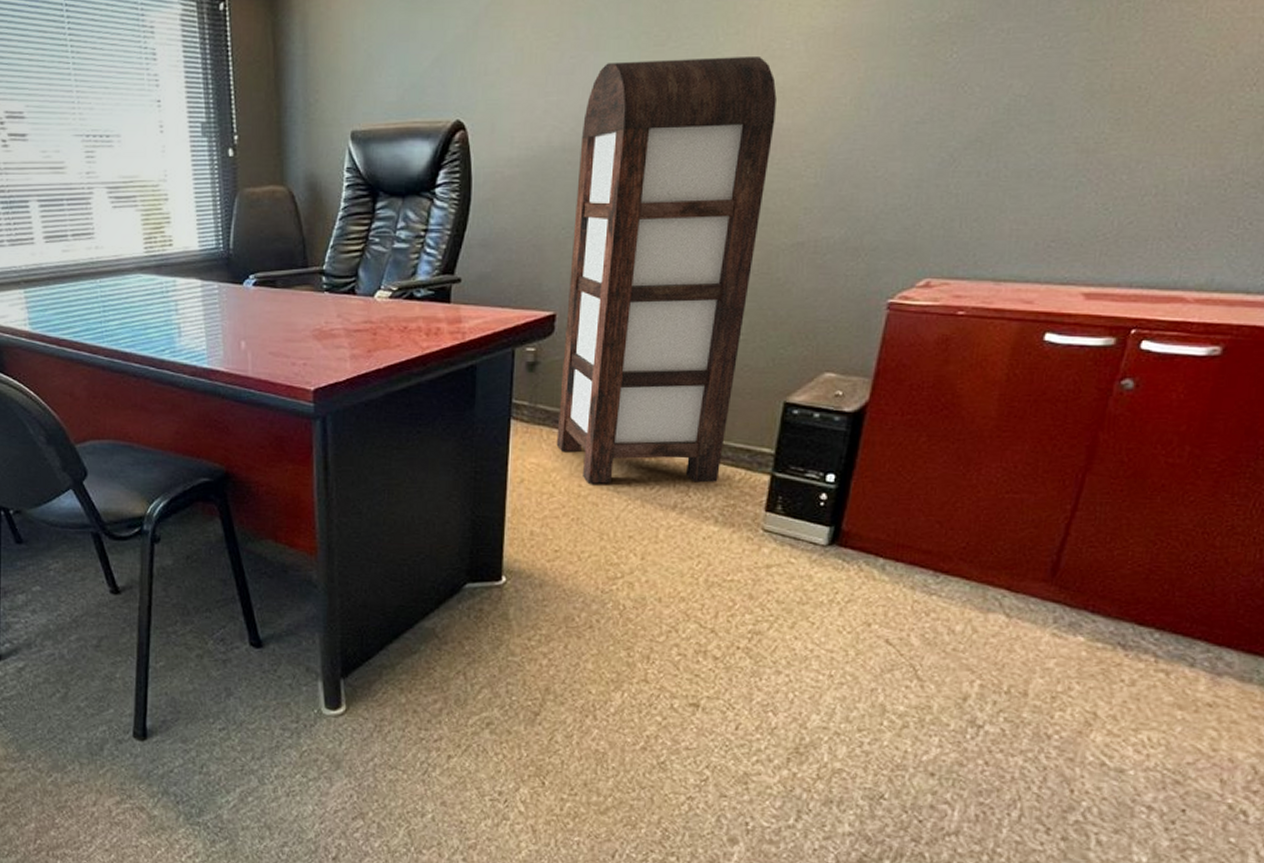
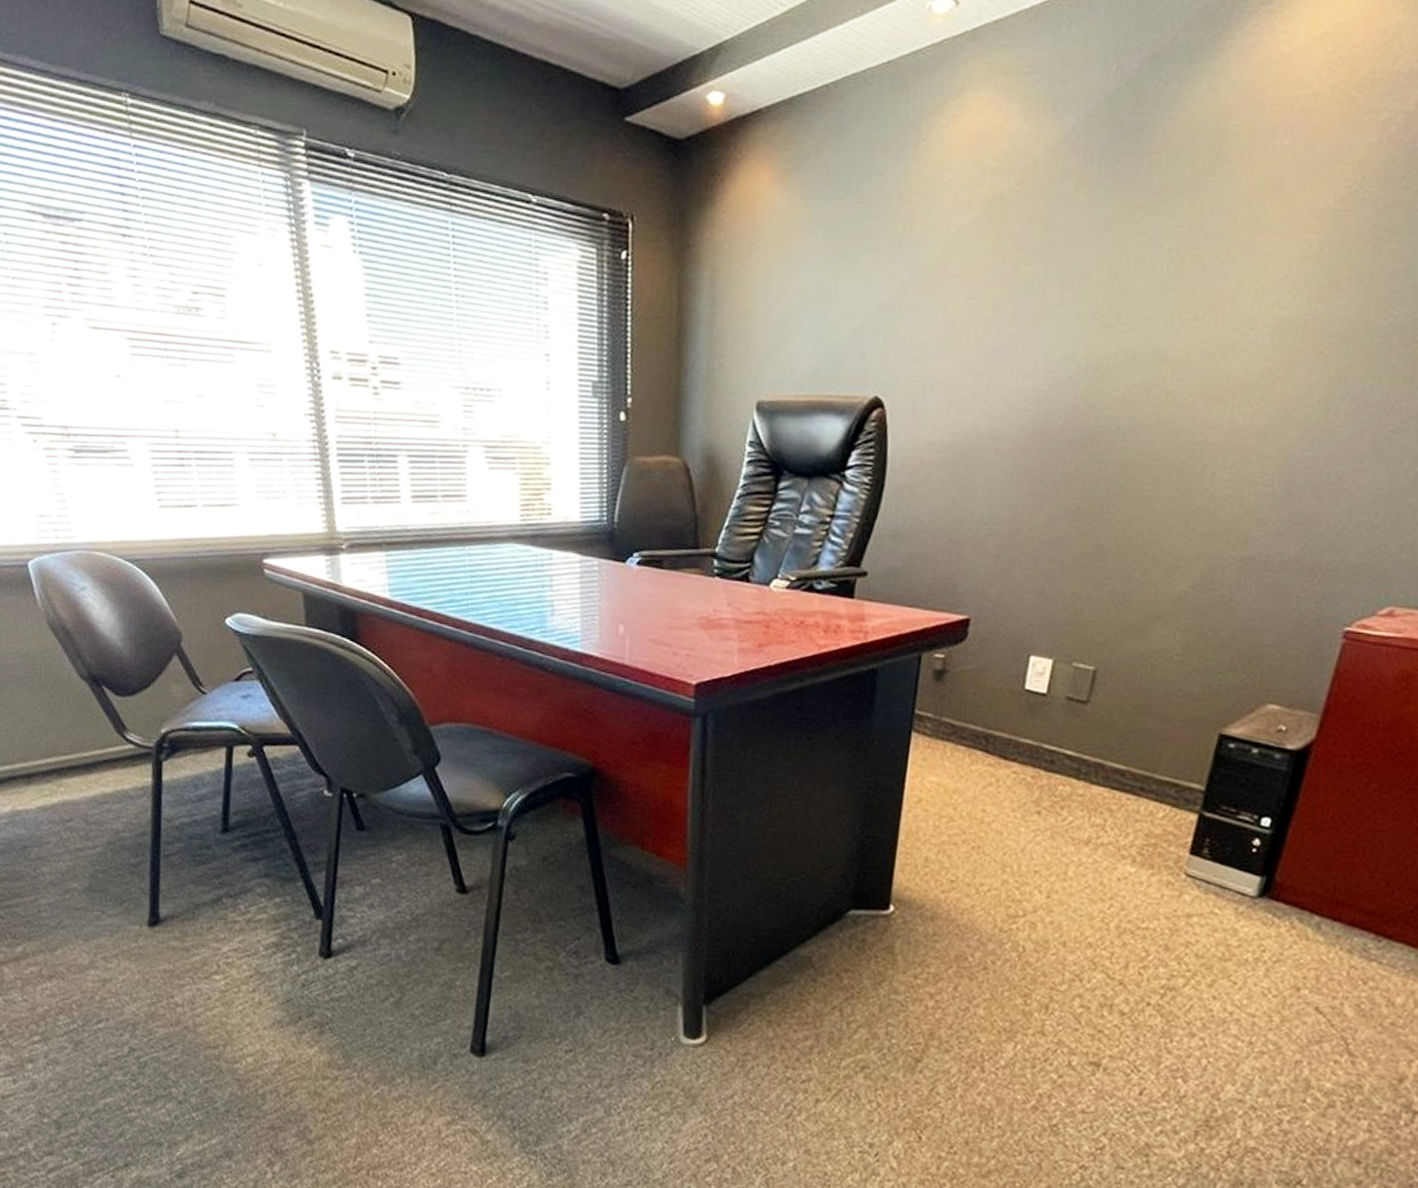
bookshelf: present [556,55,777,484] -> none [960,343,1235,818]

